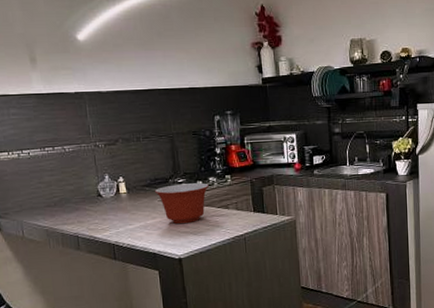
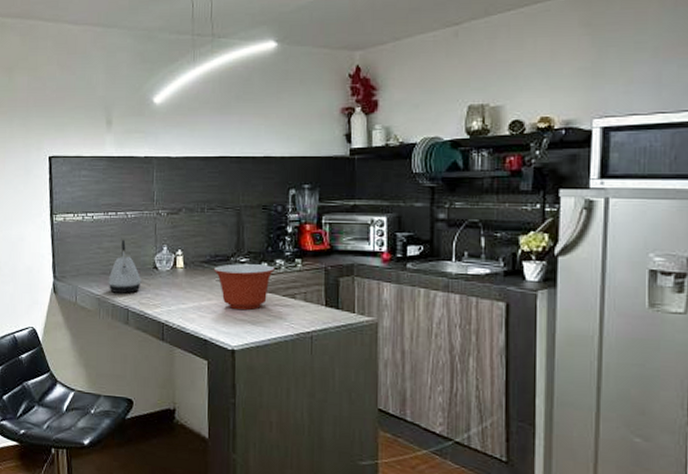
kettle: none [53,172,88,223] -> present [108,239,142,294]

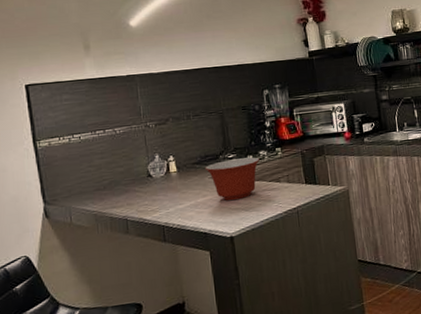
kettle: present [108,239,142,294] -> none [103,154,137,206]

